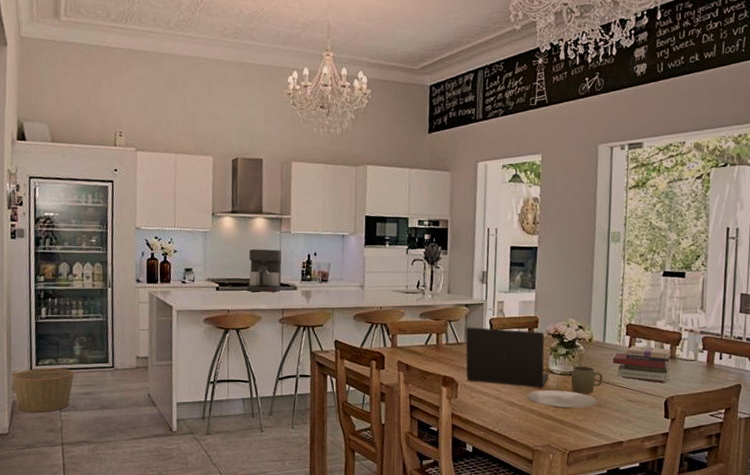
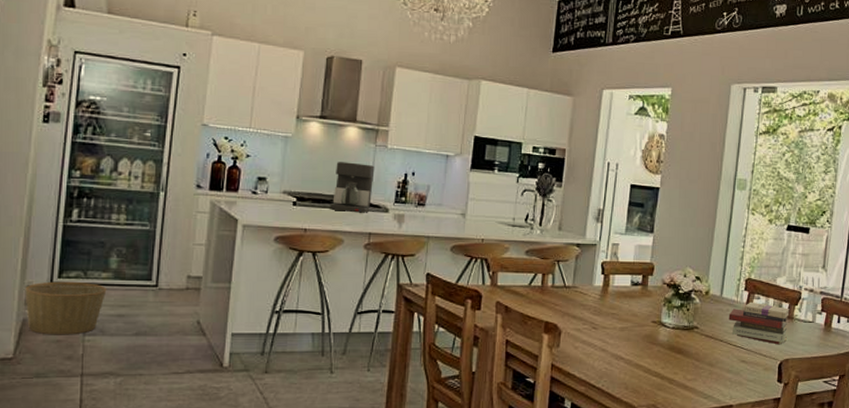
laptop: present [465,327,549,388] -> none [571,269,661,342]
plate: present [526,389,598,409] -> none [634,344,710,367]
mug: present [571,366,603,394] -> none [684,320,718,351]

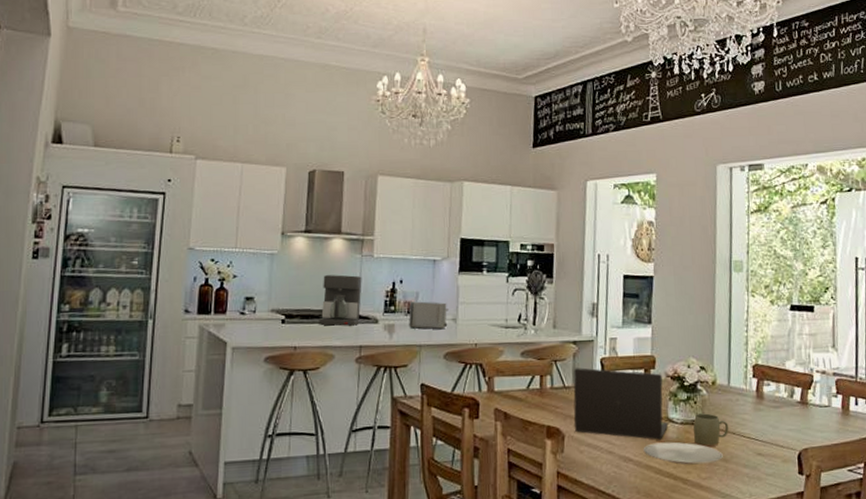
basket: present [25,281,107,335] -> none [15,418,97,477]
toaster: none [418,194,458,223] -> present [409,301,448,330]
laptop: none [571,269,661,342] -> present [573,367,669,440]
plate: none [634,344,710,367] -> present [643,441,724,465]
mug: none [684,320,718,351] -> present [693,413,729,447]
books: present [728,302,790,345] -> none [739,389,804,434]

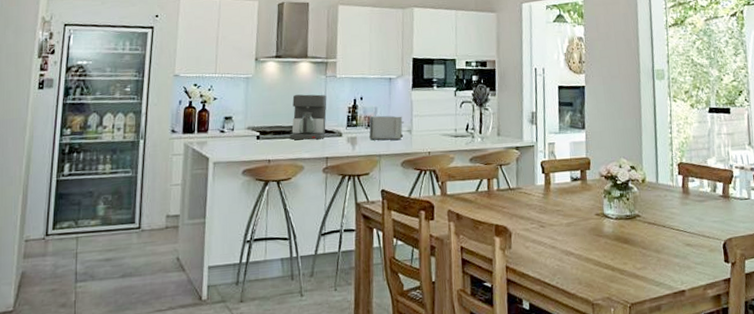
laptop: present [573,367,669,440] -> none [517,170,605,235]
plate: present [643,441,724,465] -> none [582,235,656,257]
mug: present [693,413,729,447] -> none [627,208,660,240]

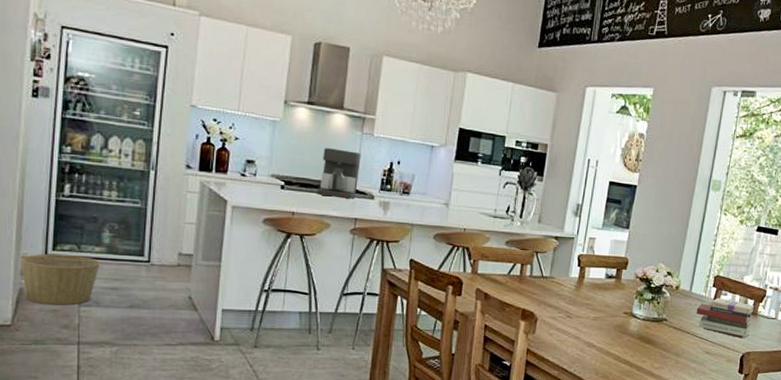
basket: none [23,231,96,285] -> present [20,253,101,305]
toaster: present [369,115,404,141] -> none [403,183,442,212]
books: none [667,185,727,225] -> present [696,297,755,339]

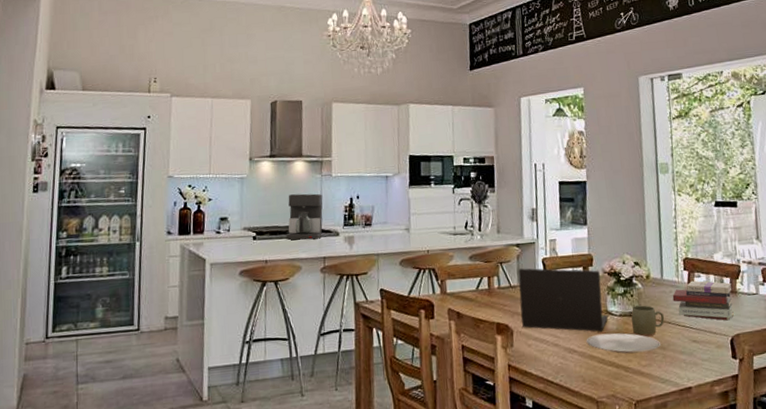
basket: present [20,253,101,305] -> none [24,333,95,387]
laptop: none [547,261,632,332] -> present [518,268,609,332]
plate: none [606,334,677,356] -> present [586,333,661,354]
mug: none [652,313,685,342] -> present [631,305,665,336]

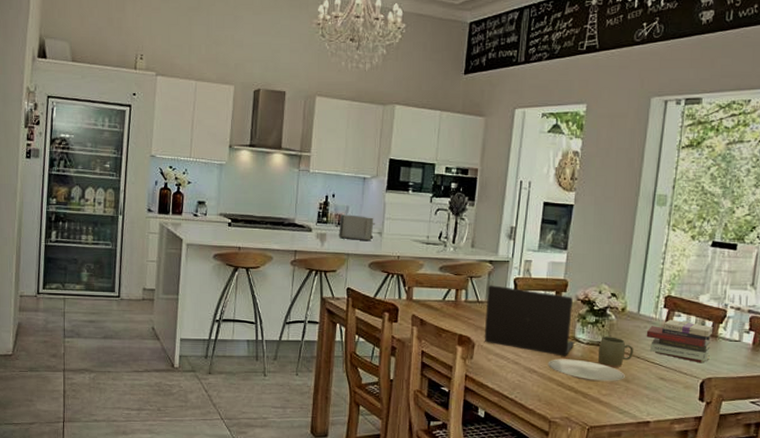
coffee maker: present [286,193,323,241] -> none [260,186,299,234]
toaster: none [366,214,402,240] -> present [339,214,375,241]

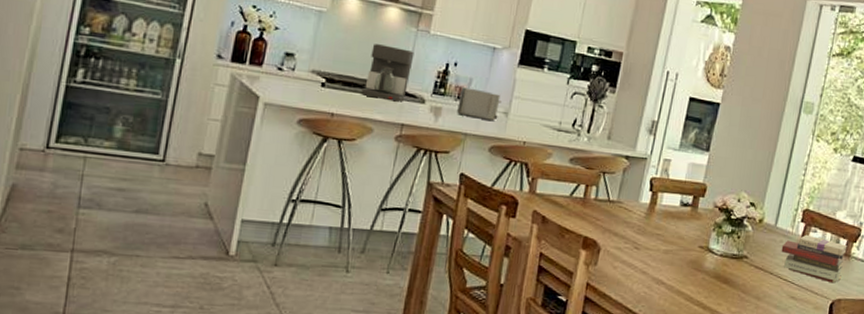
coffee maker: none [260,186,299,234] -> present [361,44,414,103]
laptop: present [484,285,575,357] -> none [611,183,710,268]
plate: present [548,359,626,382] -> none [677,270,757,299]
mug: present [598,336,634,367] -> none [730,248,768,283]

